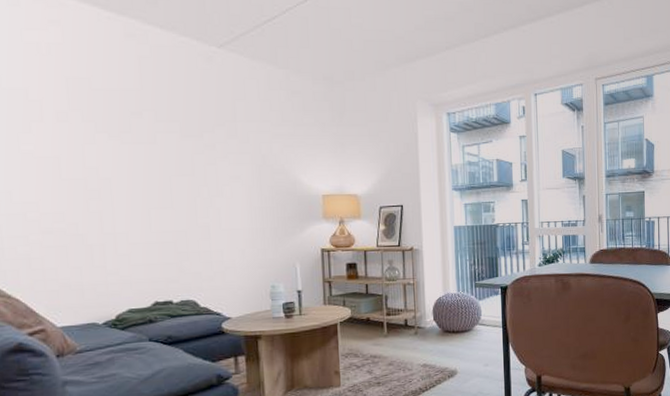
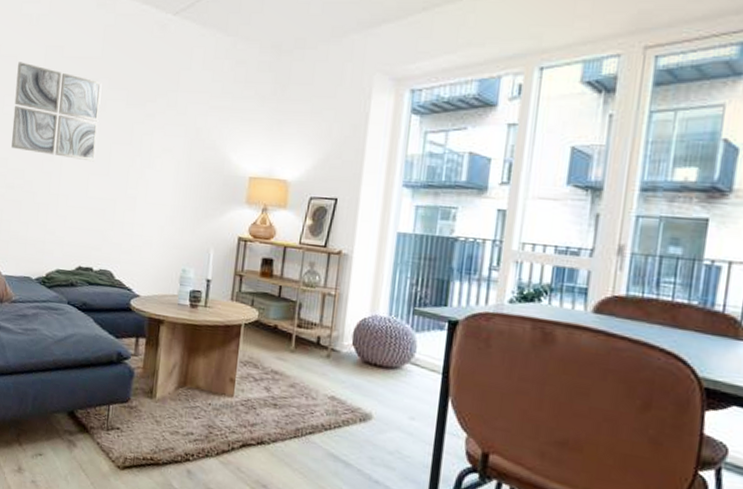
wall art: none [30,95,154,196] -> present [11,62,102,162]

